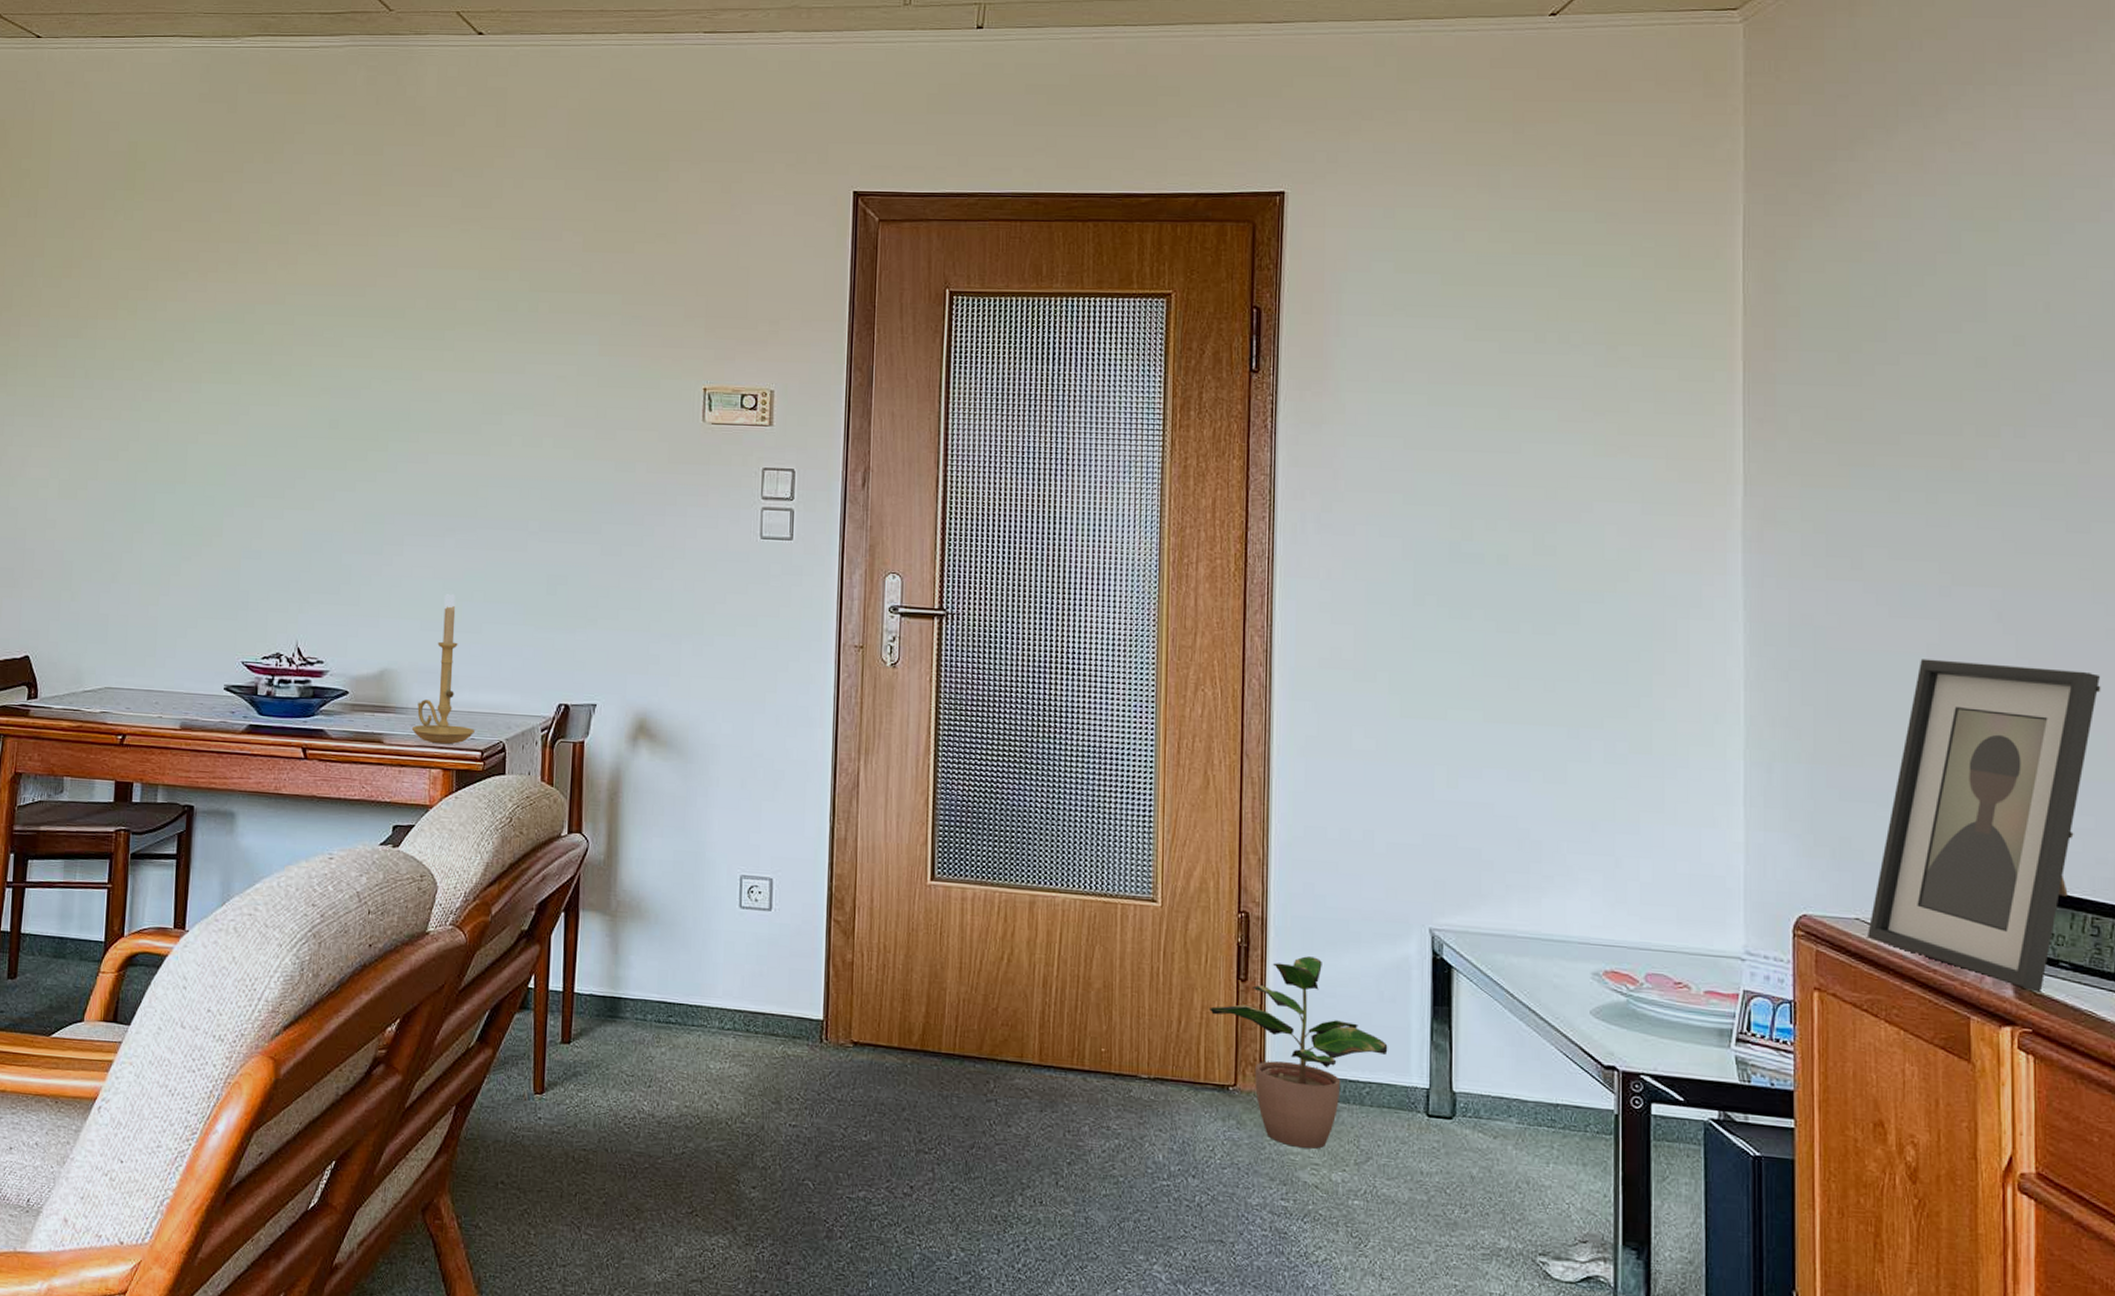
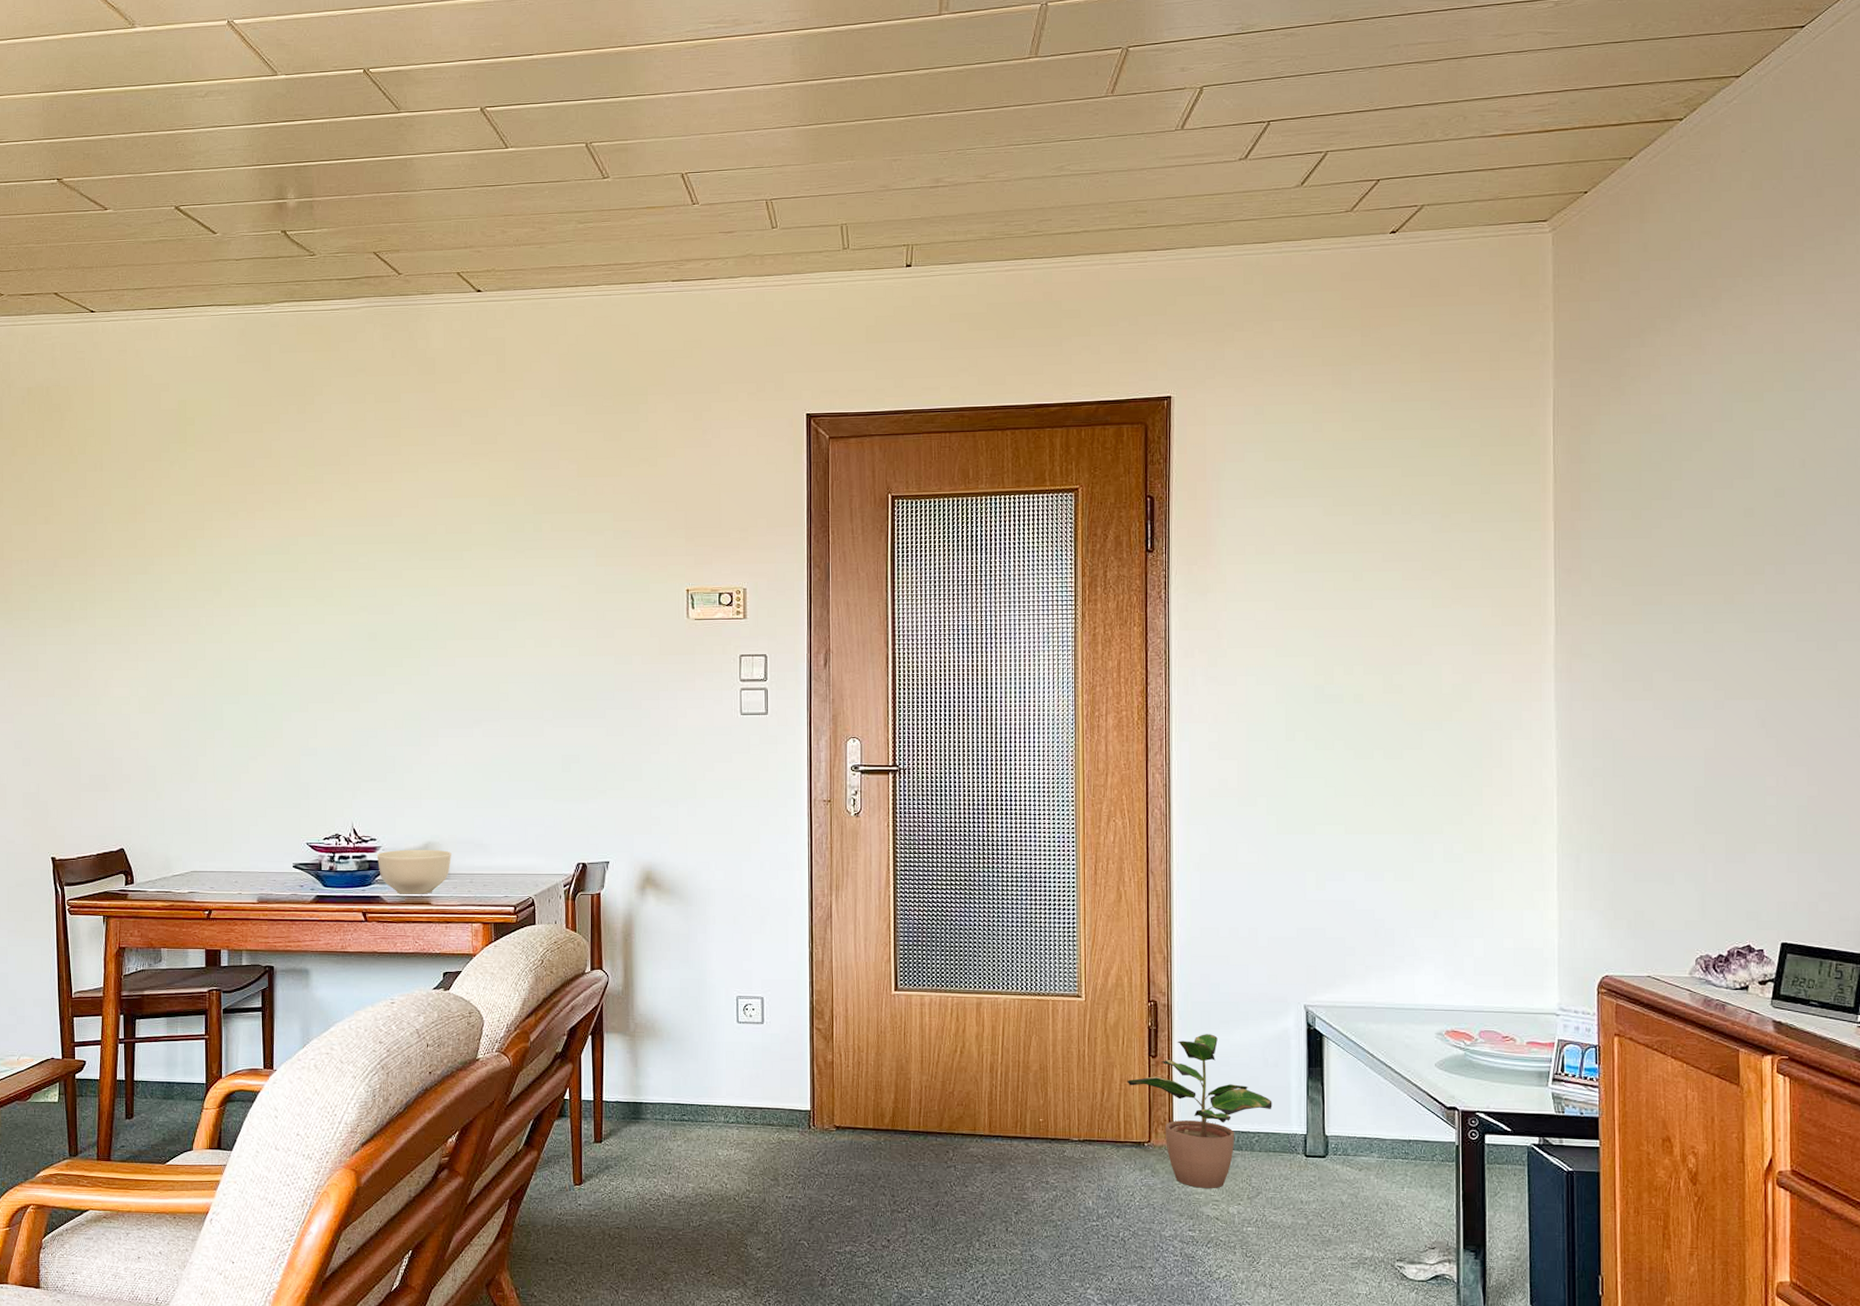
bowl: none [323,676,411,731] -> present [376,849,451,895]
candle holder: present [411,594,475,745] -> none [454,776,508,902]
picture frame: present [1868,659,2101,992] -> none [1657,761,1845,1026]

